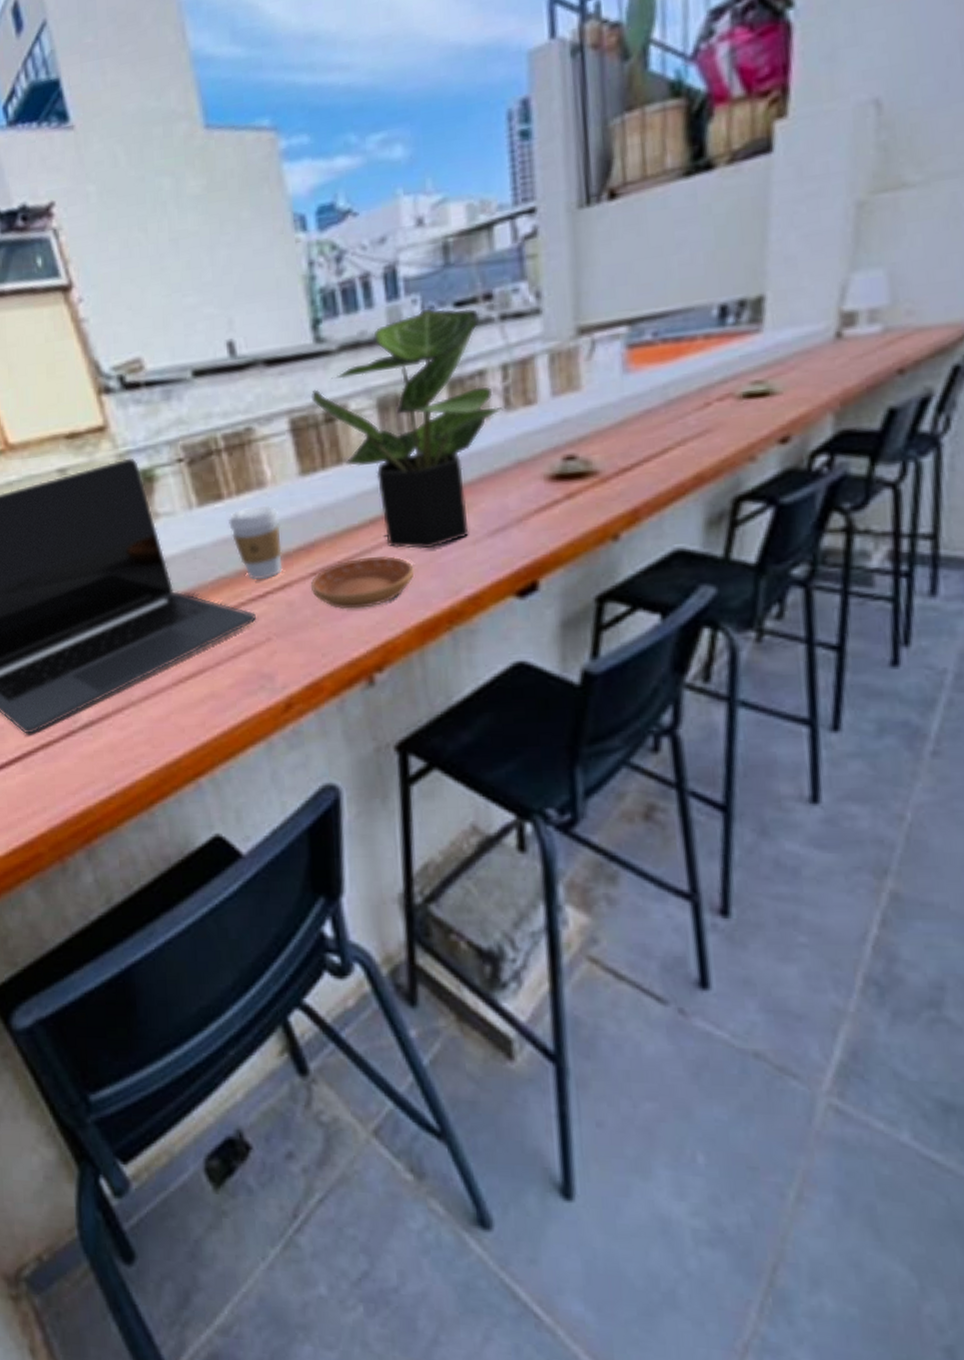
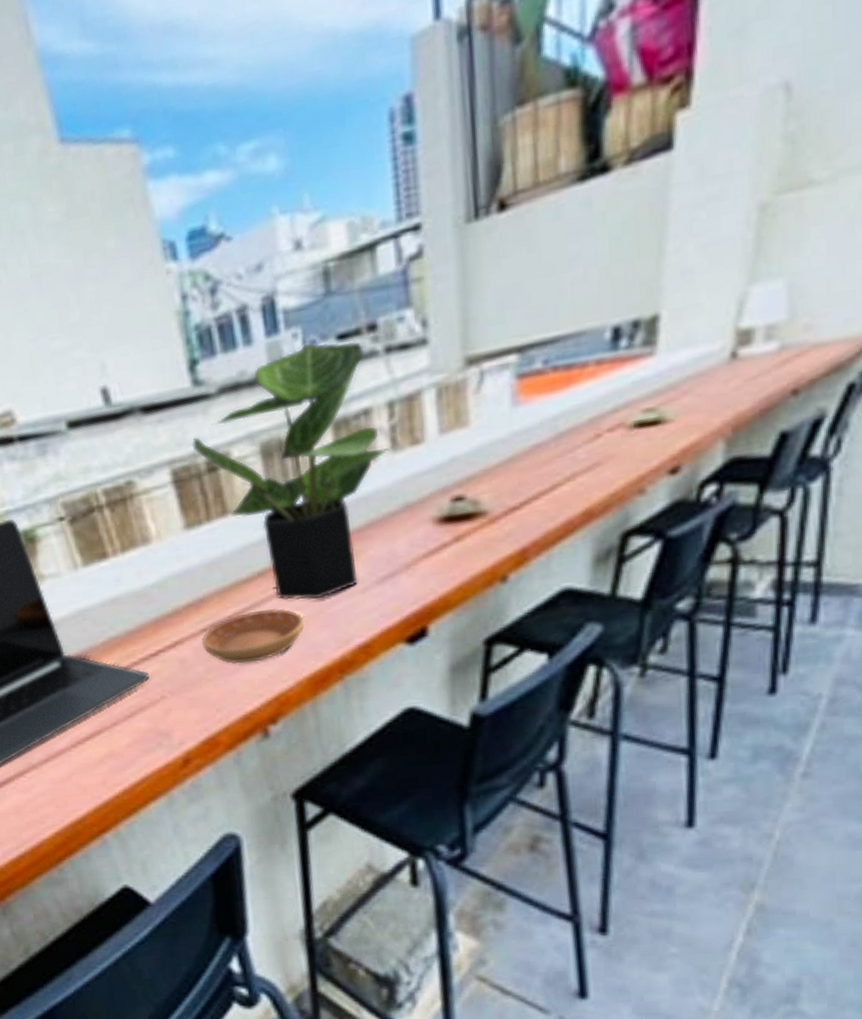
coffee cup: present [229,505,283,580] -> none [115,561,173,639]

